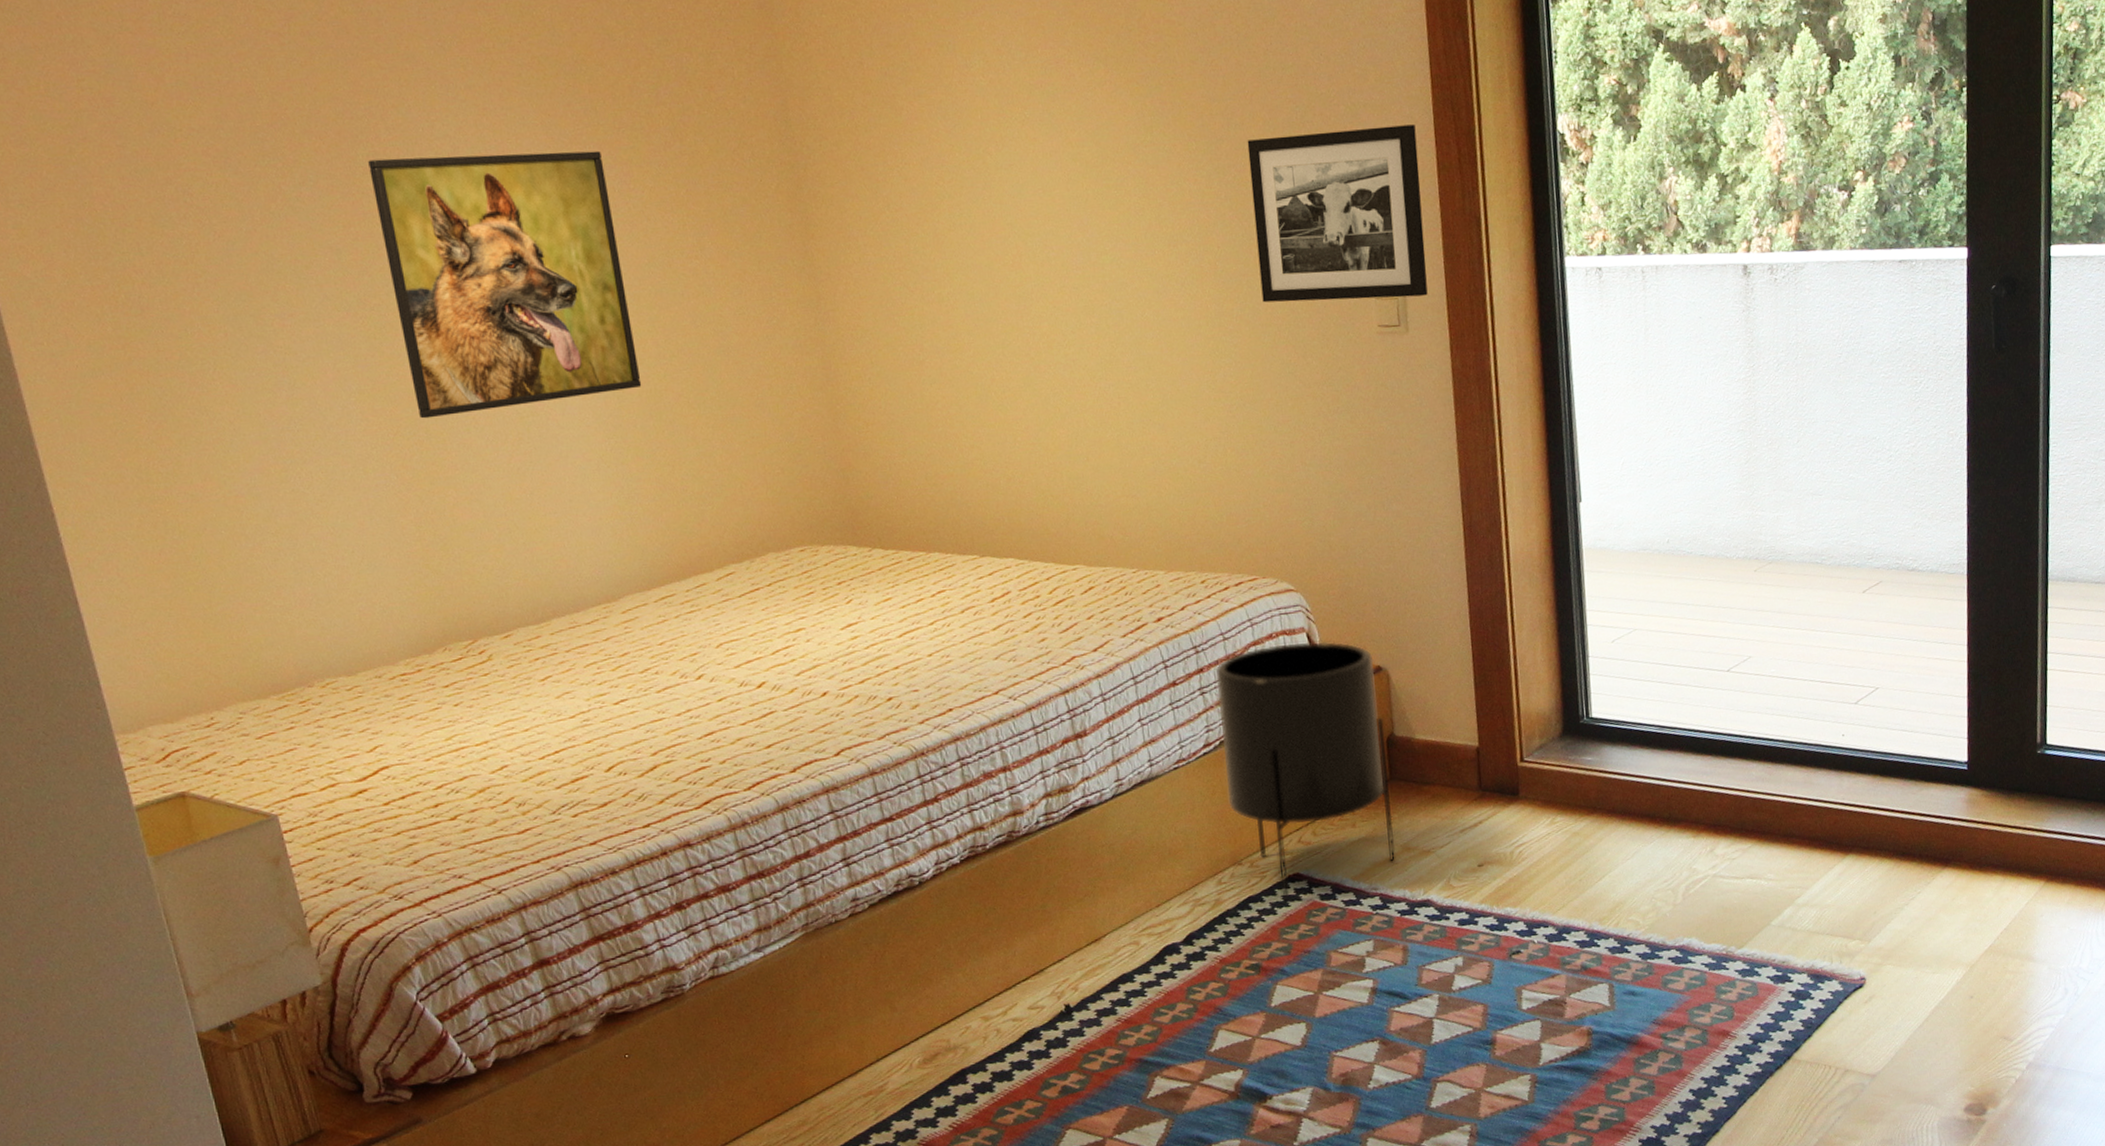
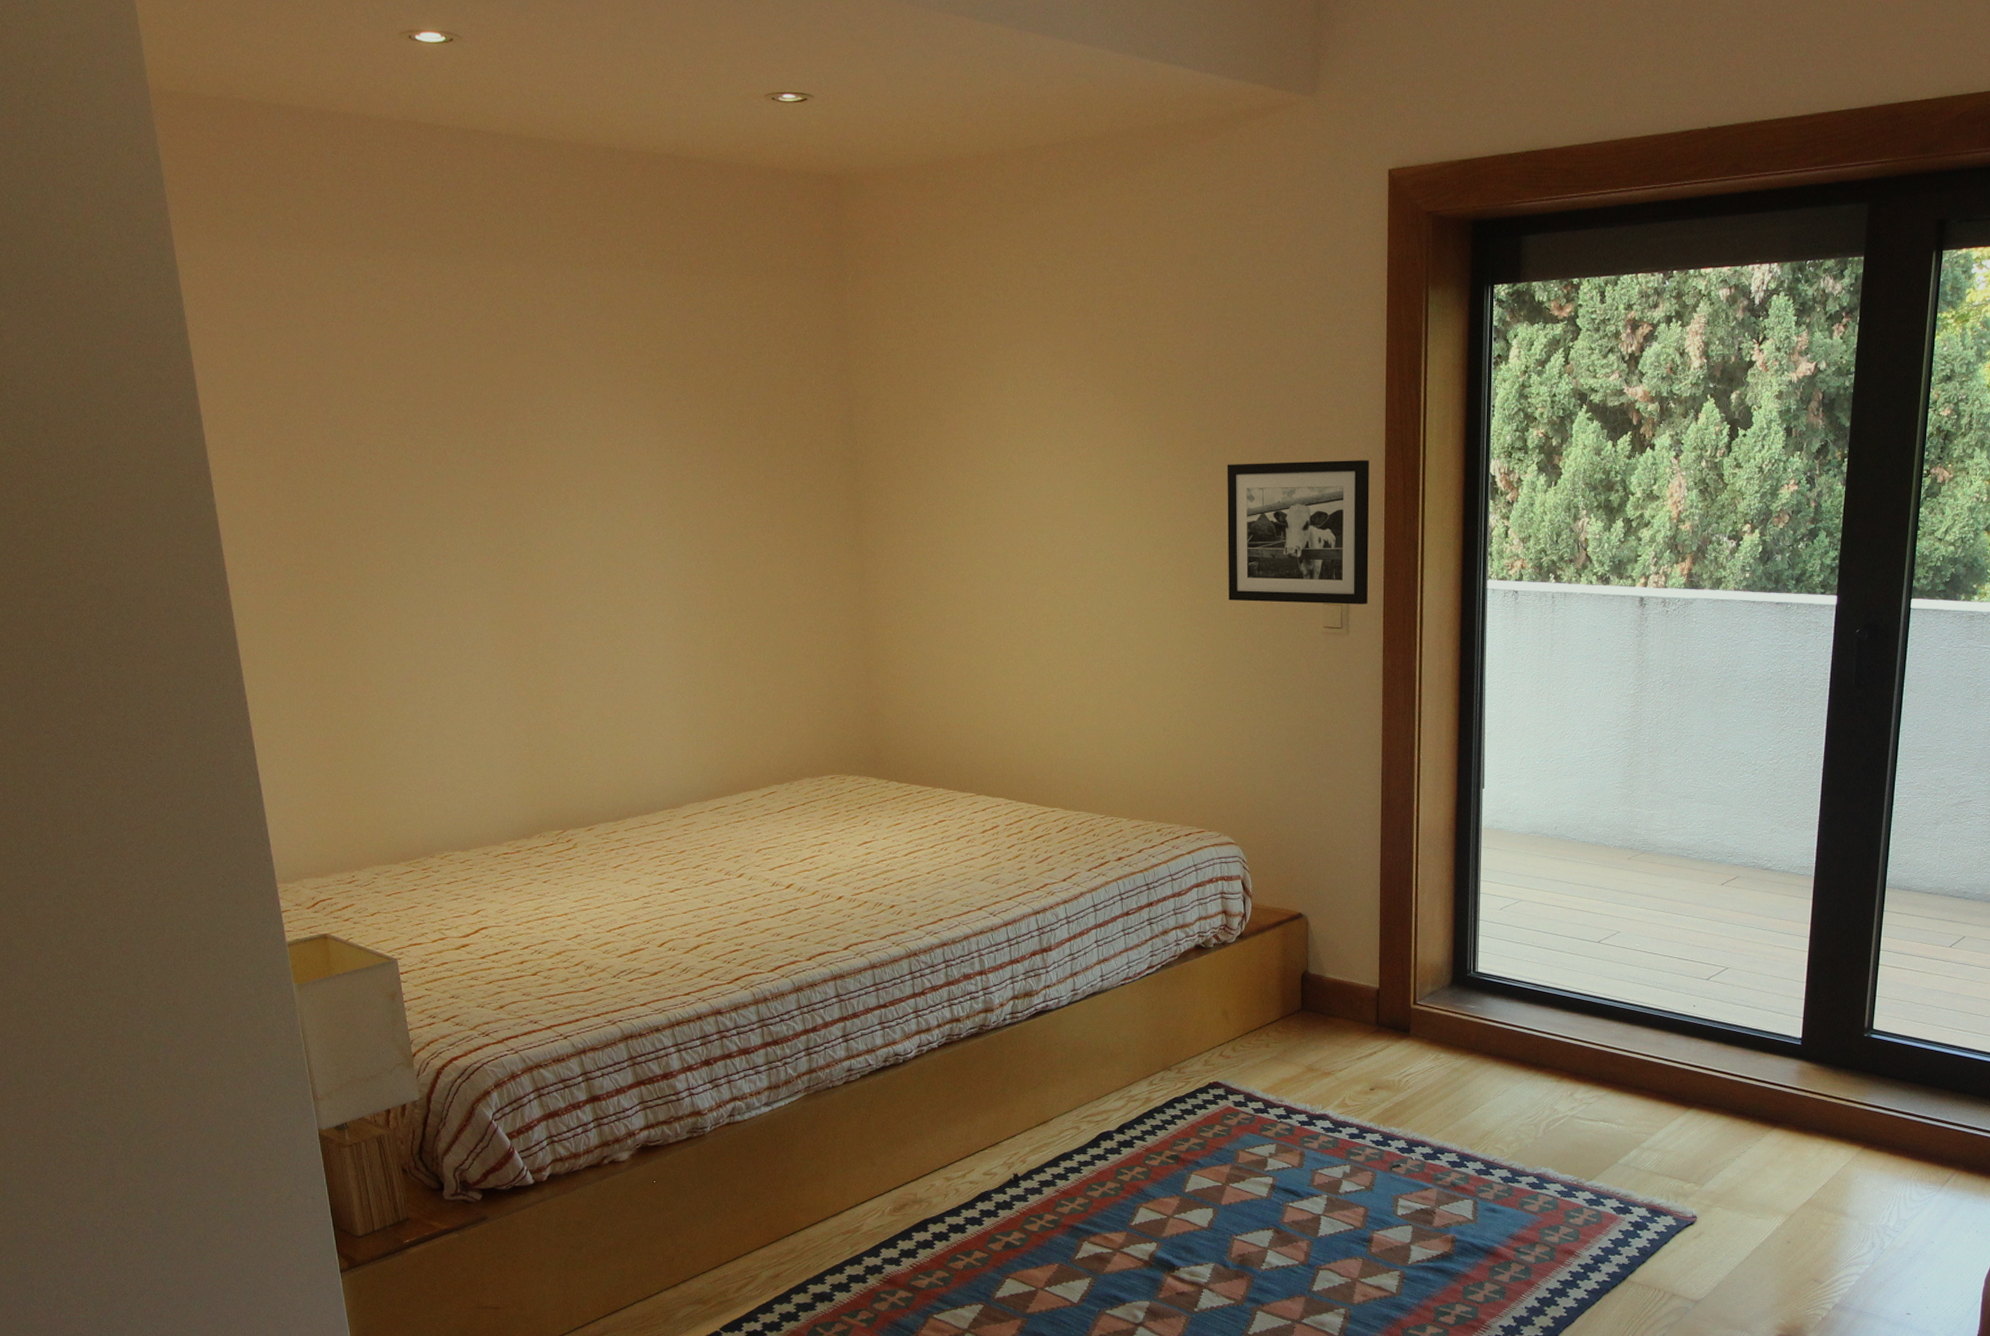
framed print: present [368,150,642,419] -> none [516,435,716,647]
planter: present [1215,641,1395,902] -> none [1162,888,1301,1105]

